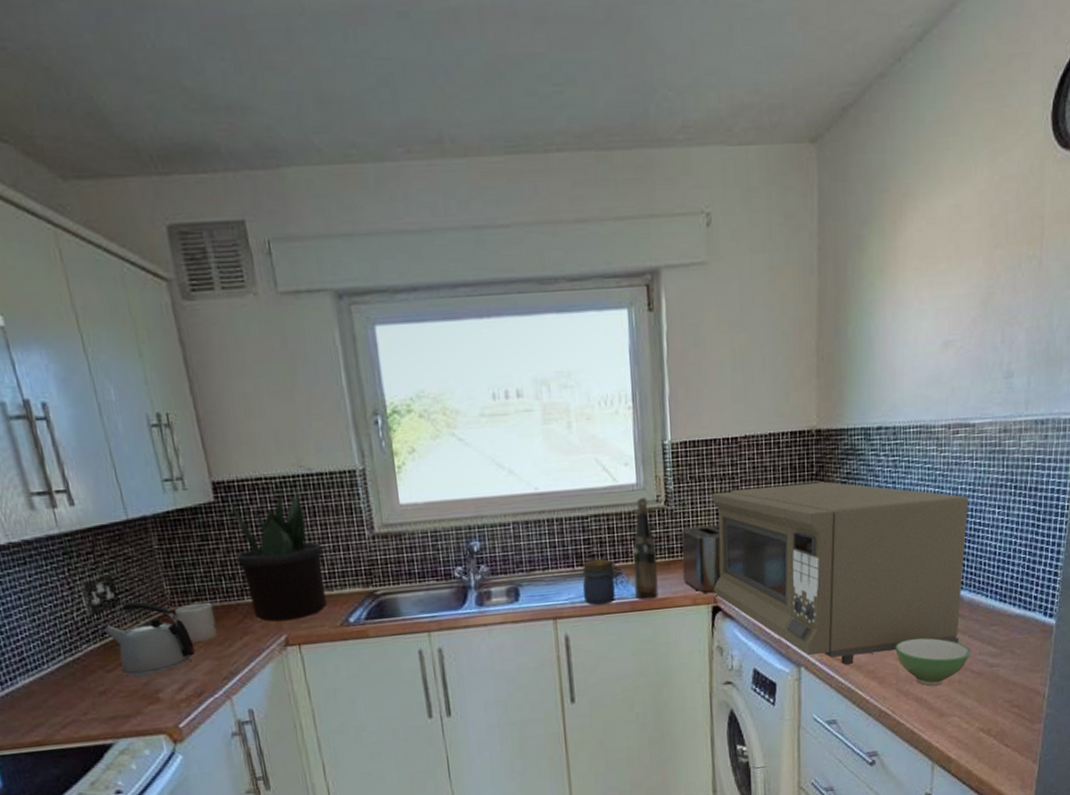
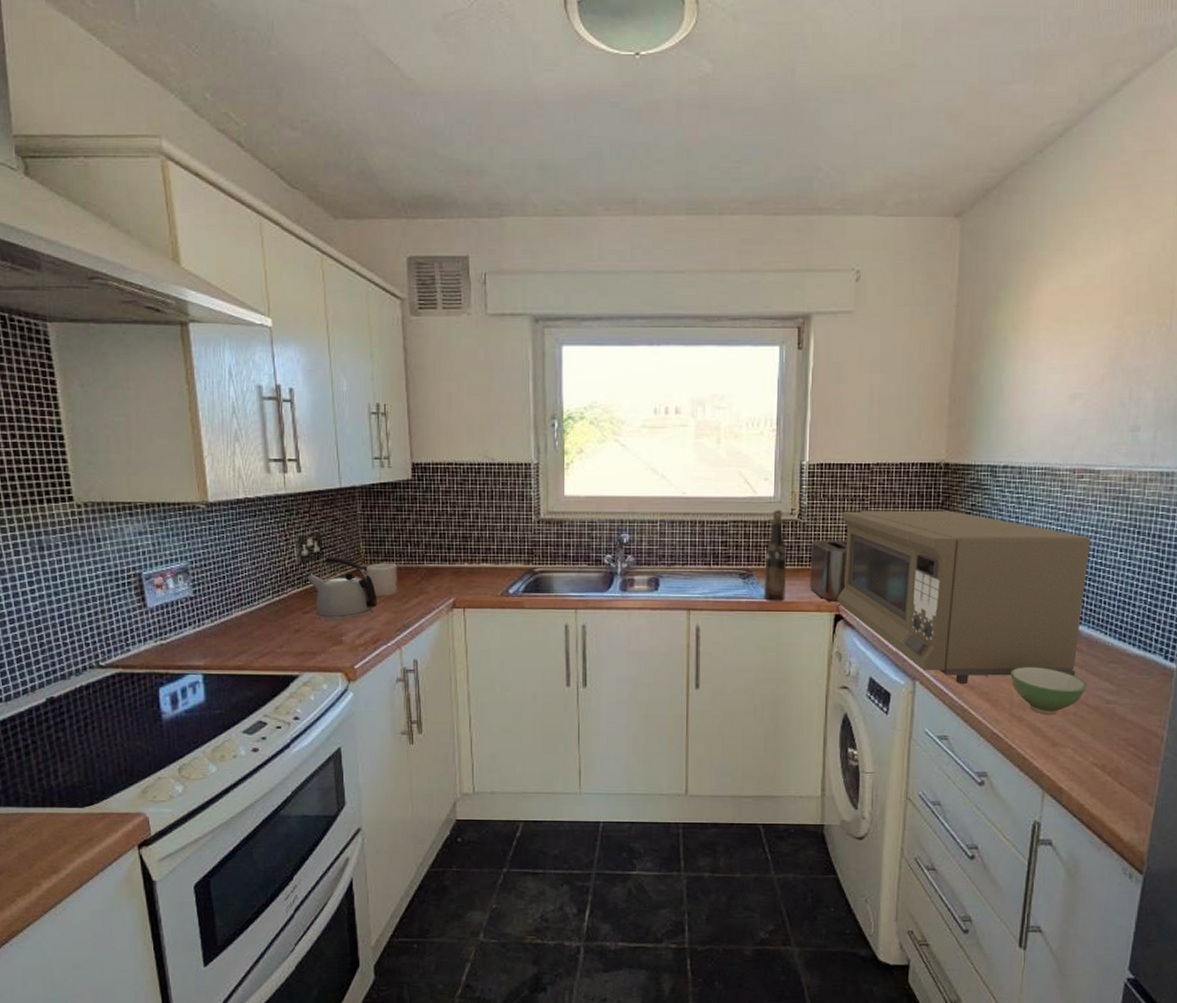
planter: present [225,491,328,622] -> none [421,475,494,586]
jar: present [582,559,619,606] -> none [717,561,749,602]

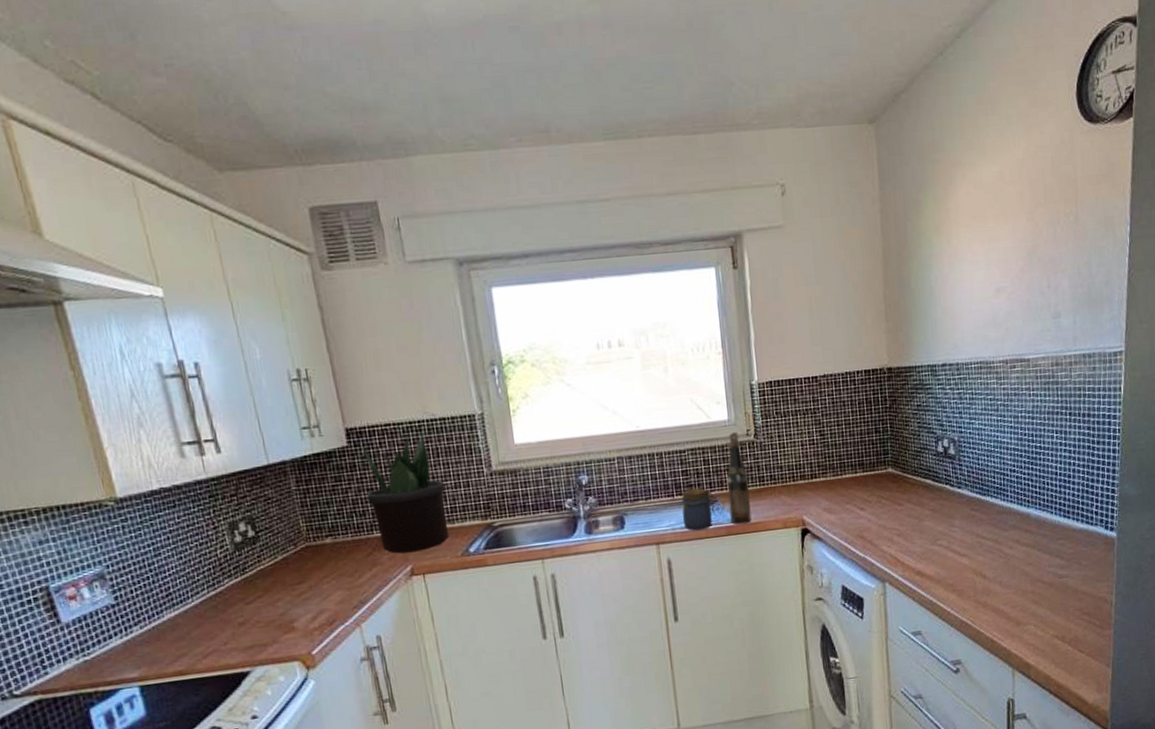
kettle: present [307,555,377,622] -> none [244,538,328,610]
mug: present [366,563,398,597] -> none [310,537,349,576]
planter: none [421,475,494,586] -> present [357,434,450,554]
jar: none [717,561,749,602] -> present [681,488,715,531]
toaster: present [810,540,848,603] -> none [770,454,808,519]
microwave: present [837,510,1090,685] -> none [796,413,1030,580]
bowl: present [1009,666,1088,715] -> none [970,552,1041,598]

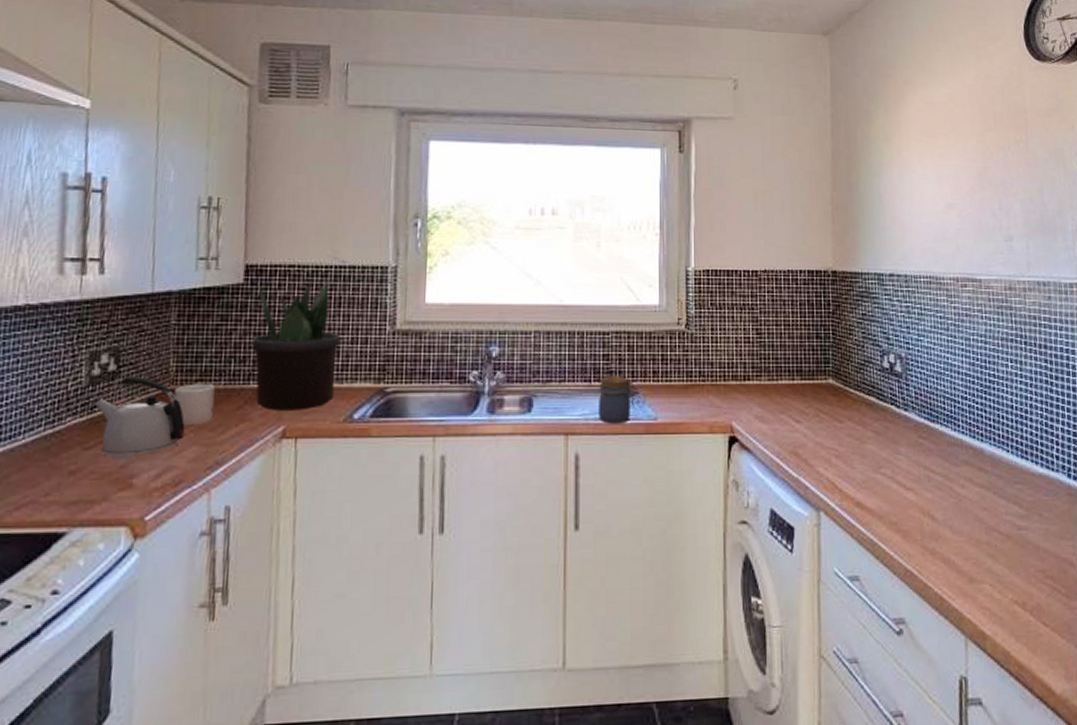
kettle: none [244,538,328,610] -> present [95,375,185,459]
mug: none [310,537,349,576] -> present [174,383,216,426]
wine bottle: present [726,431,752,526] -> none [651,318,676,424]

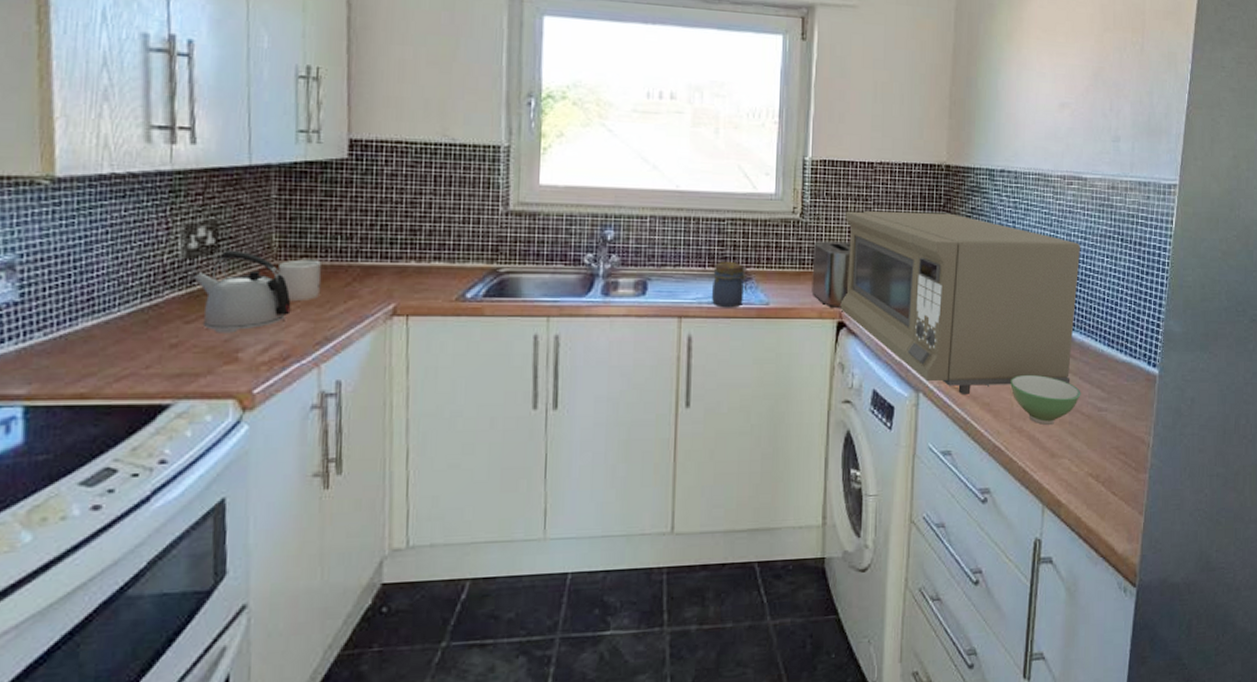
planter: present [252,278,340,411] -> none [359,154,451,289]
toaster: none [700,352,739,423] -> present [811,241,852,309]
microwave: none [731,319,984,514] -> present [840,211,1080,396]
bowl: none [916,490,997,546] -> present [1009,374,1081,425]

